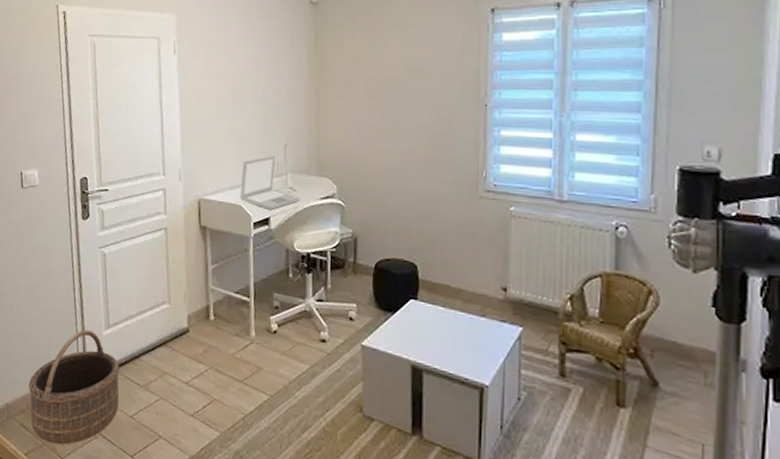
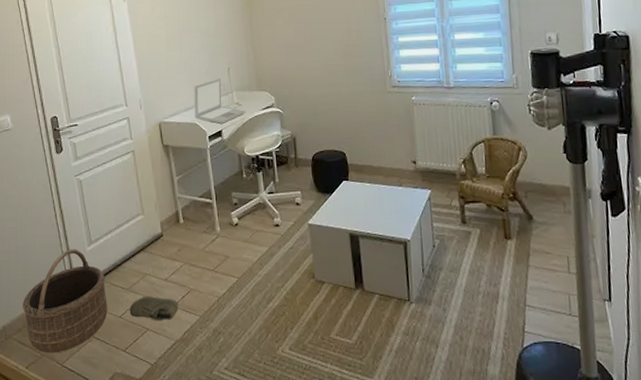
shoe: none [142,398,198,431] -> present [129,296,179,321]

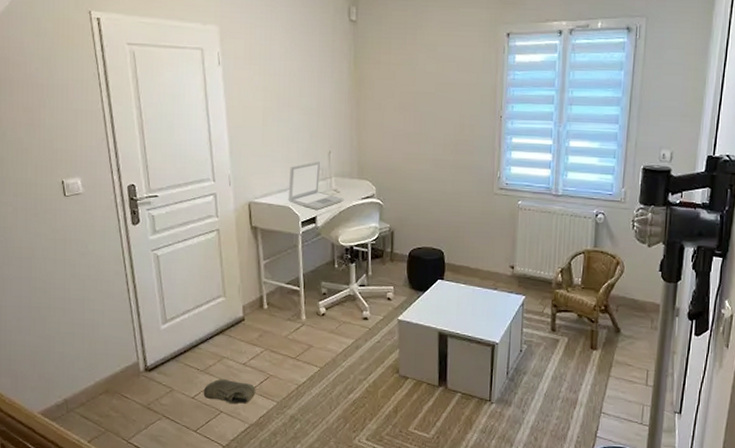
basket: present [23,249,108,353] -> none [87,326,180,429]

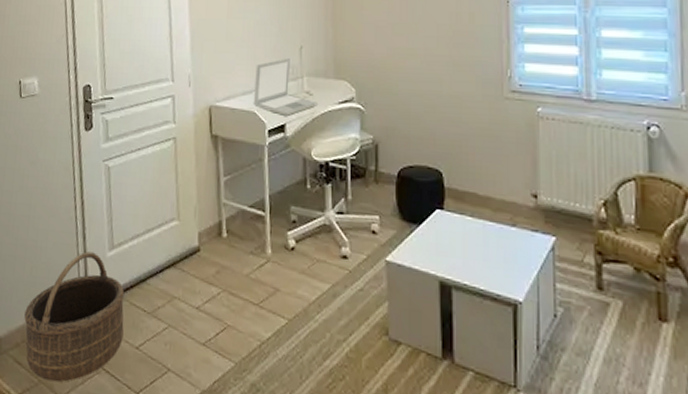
basket: none [87,326,180,429] -> present [24,251,124,382]
shoe: present [203,379,256,405] -> none [149,325,210,362]

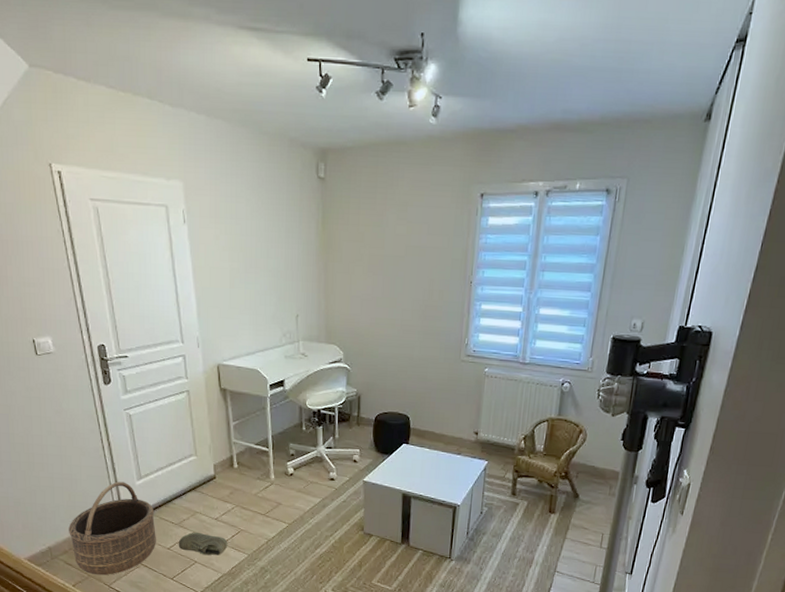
shoe: none [149,325,210,362] -> present [178,532,228,556]
laptop: present [254,58,318,117] -> none [257,325,312,374]

